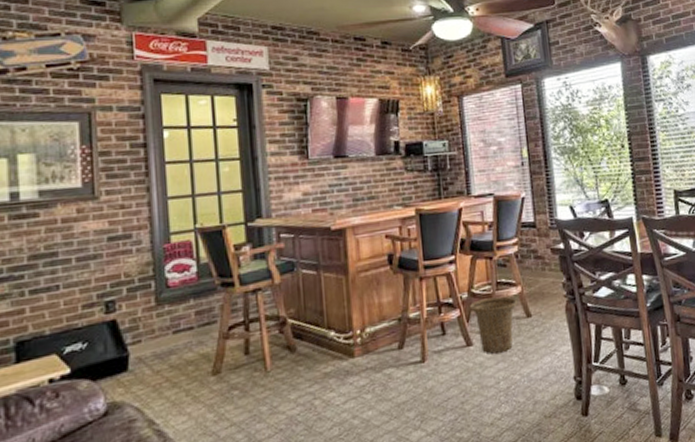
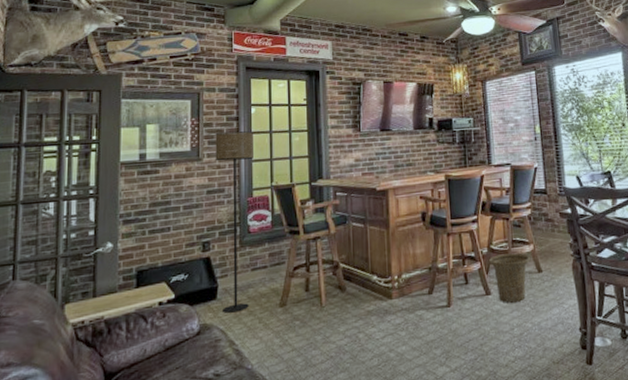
floor lamp: none [115,160,171,387] -> present [215,131,254,313]

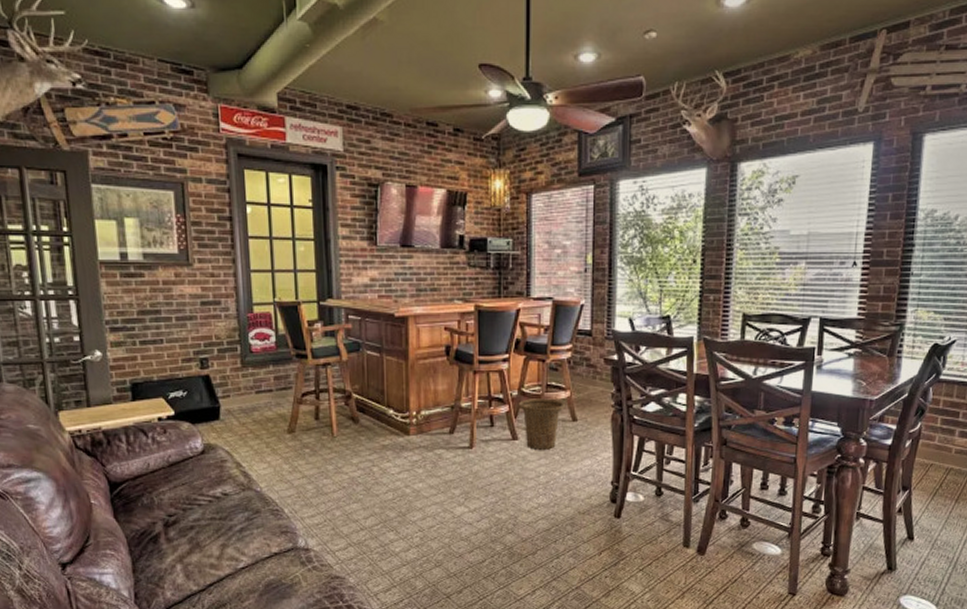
floor lamp: present [215,131,254,313] -> none [206,233,255,435]

